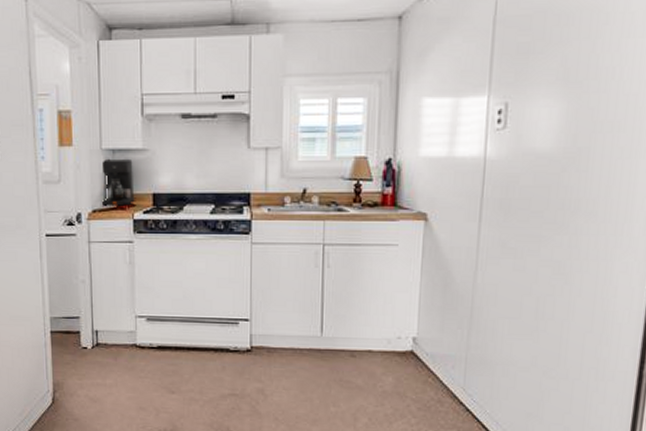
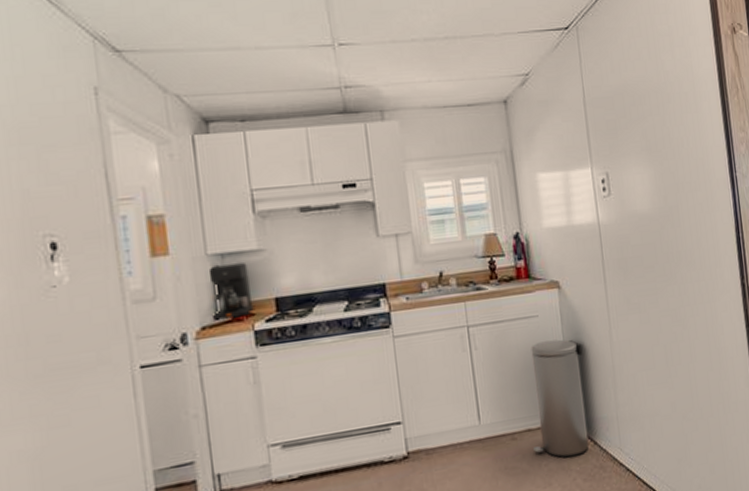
pedal bin: none [371,271,441,386] -> present [530,339,589,459]

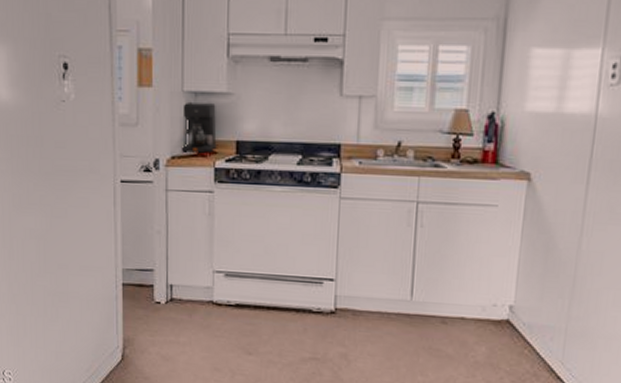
pedal bin: present [530,339,589,459] -> none [463,233,542,358]

